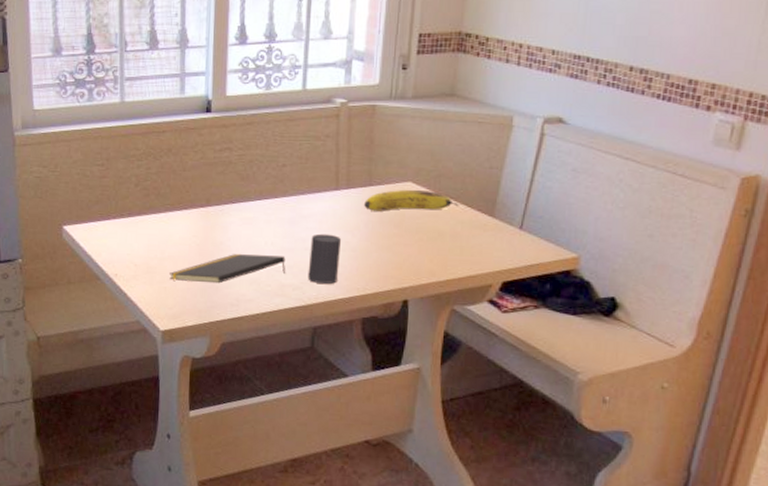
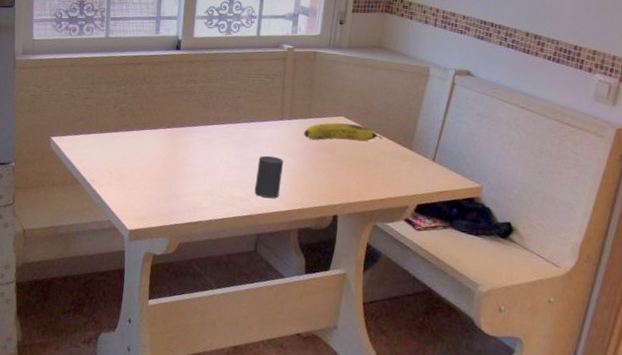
notepad: present [169,253,286,284] -> none [138,168,237,193]

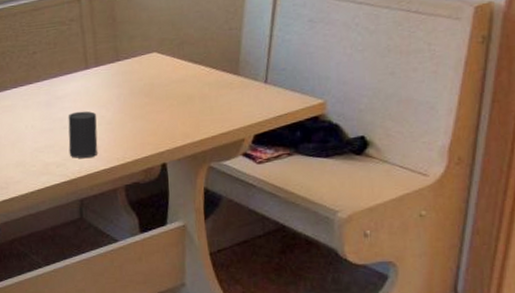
fruit: present [304,122,383,141] -> none [114,58,204,85]

